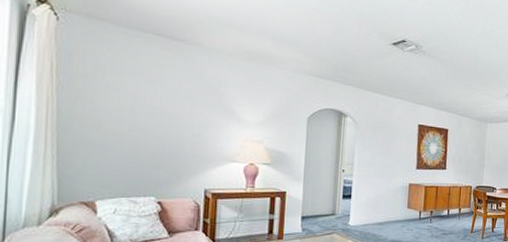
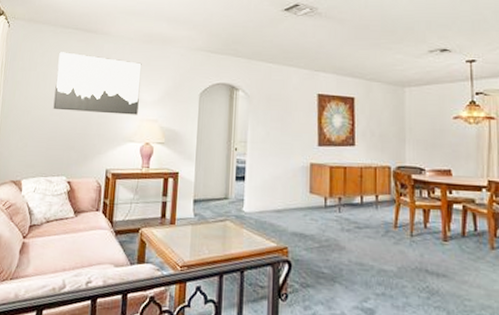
wall art: none [132,59,243,135] -> present [53,52,142,115]

